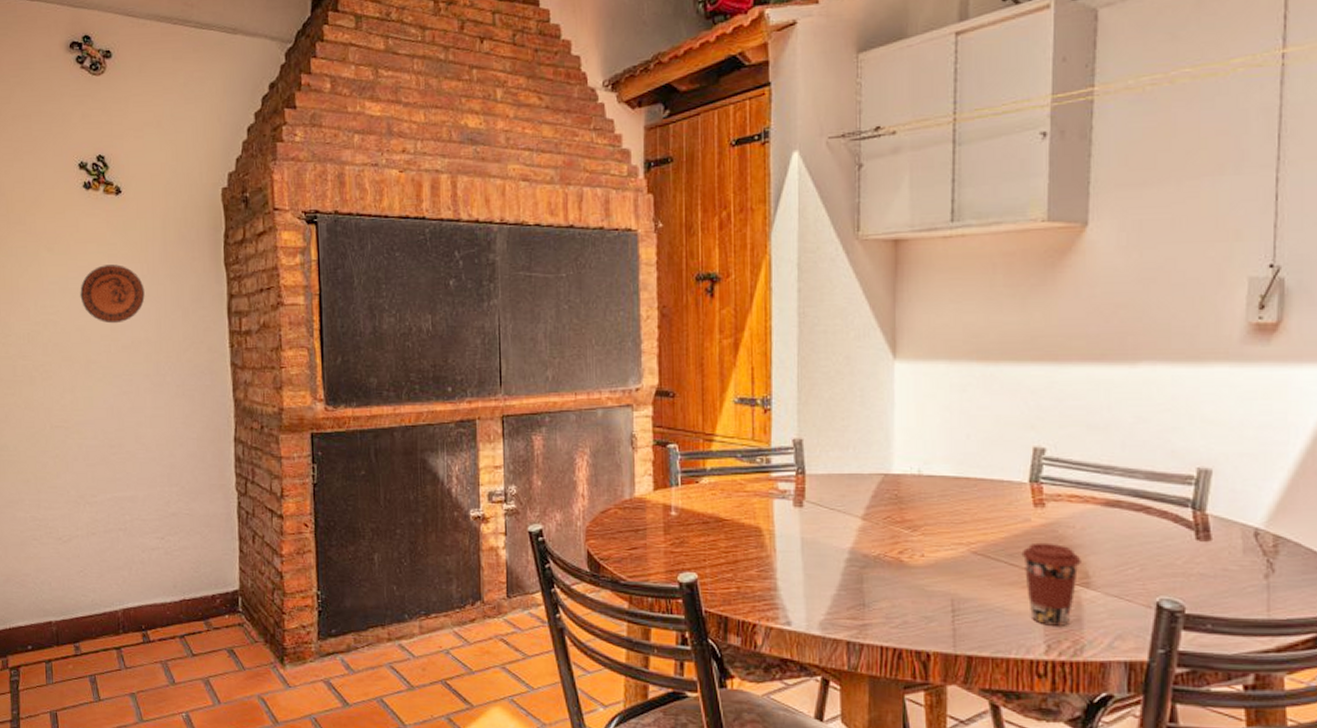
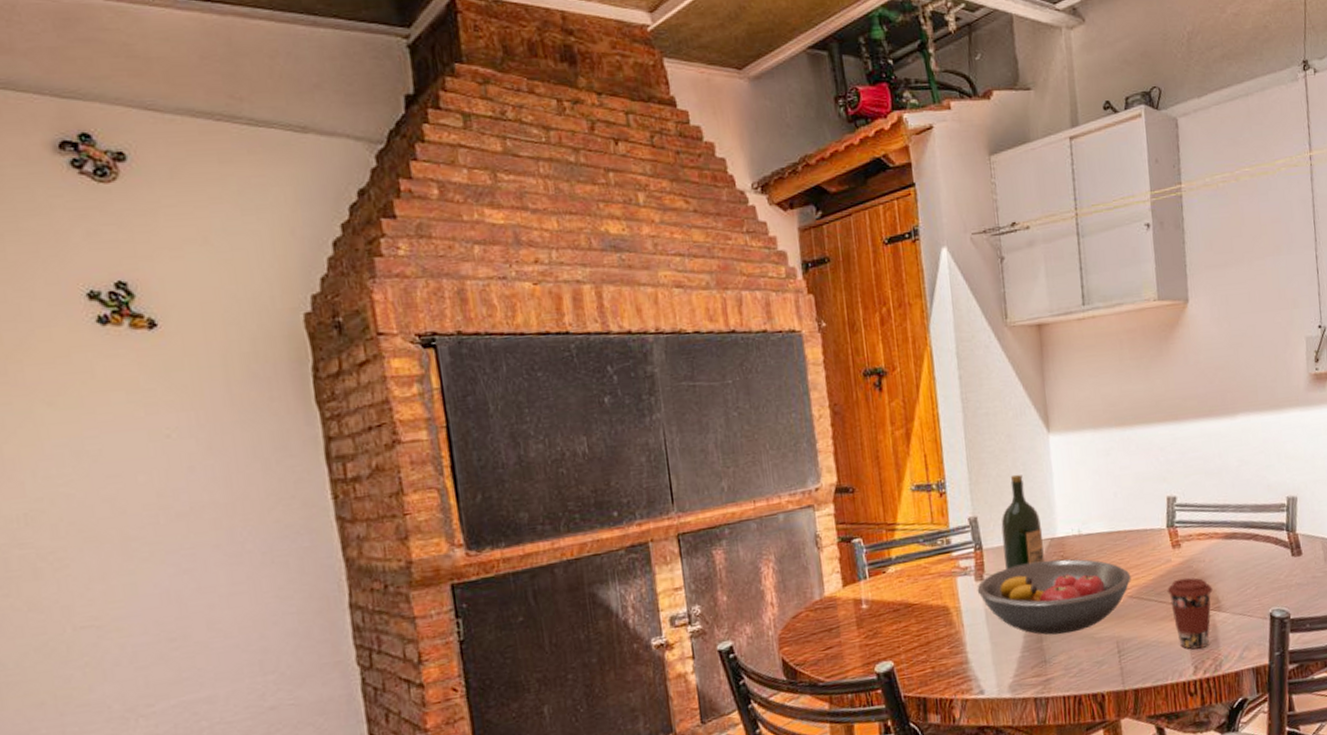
decorative plate: present [80,264,145,324] -> none [104,414,205,489]
fruit bowl: none [794,496,977,580] -> present [977,558,1131,635]
wine bottle: none [829,400,876,499] -> present [1001,474,1045,569]

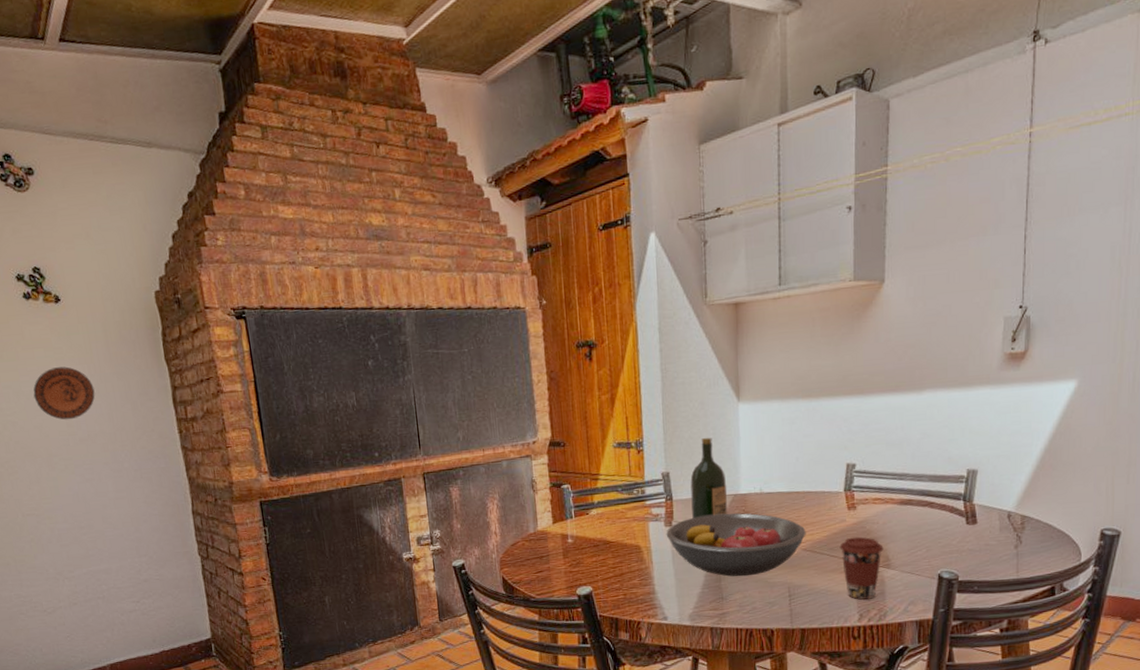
decorative plate: none [104,414,205,489] -> present [33,366,95,420]

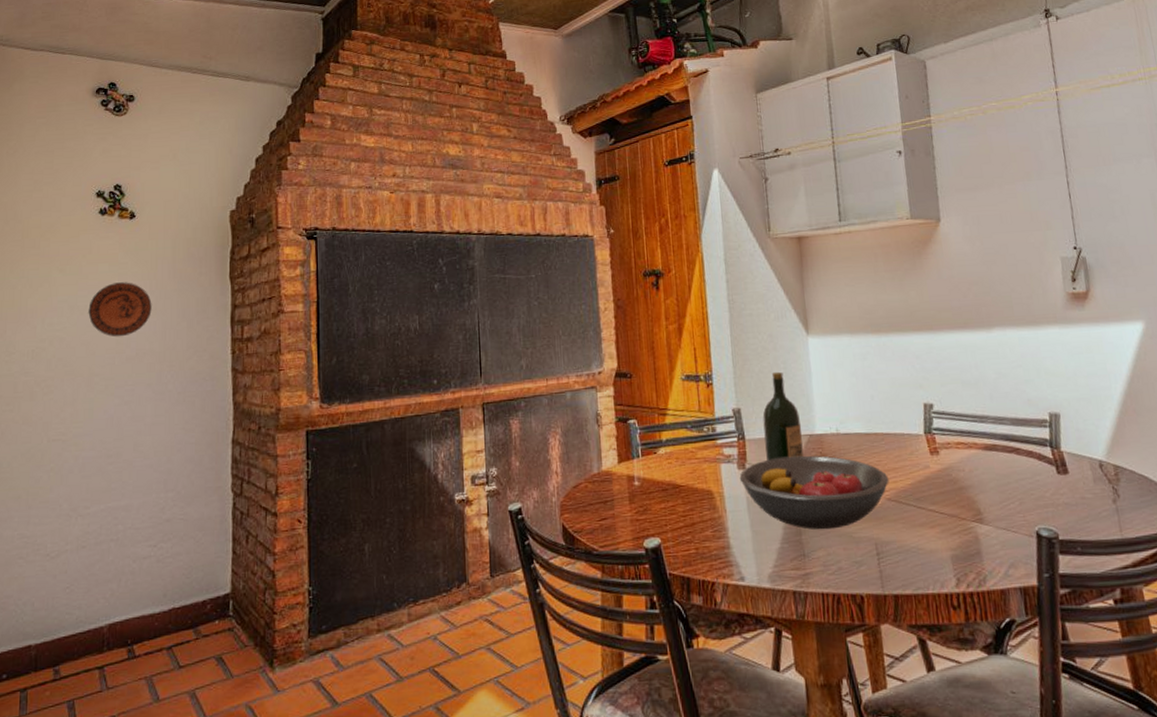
coffee cup: present [839,536,884,600] -> none [926,485,974,561]

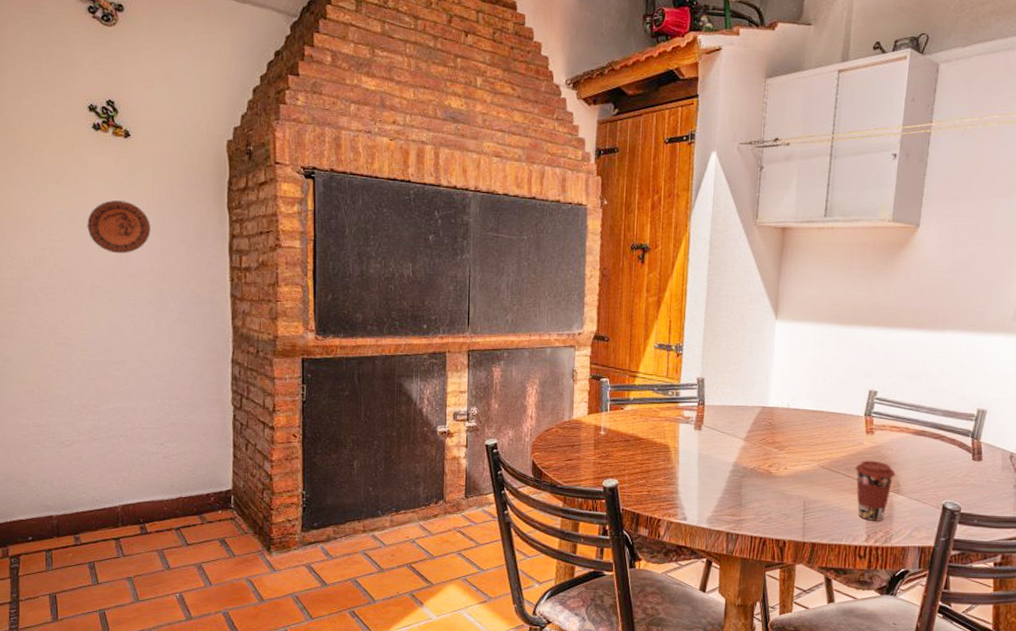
fruit bowl: present [739,455,889,530] -> none [694,423,826,487]
wine bottle: present [762,371,804,461] -> none [721,349,757,425]
coffee cup: none [926,485,974,561] -> present [855,460,895,521]

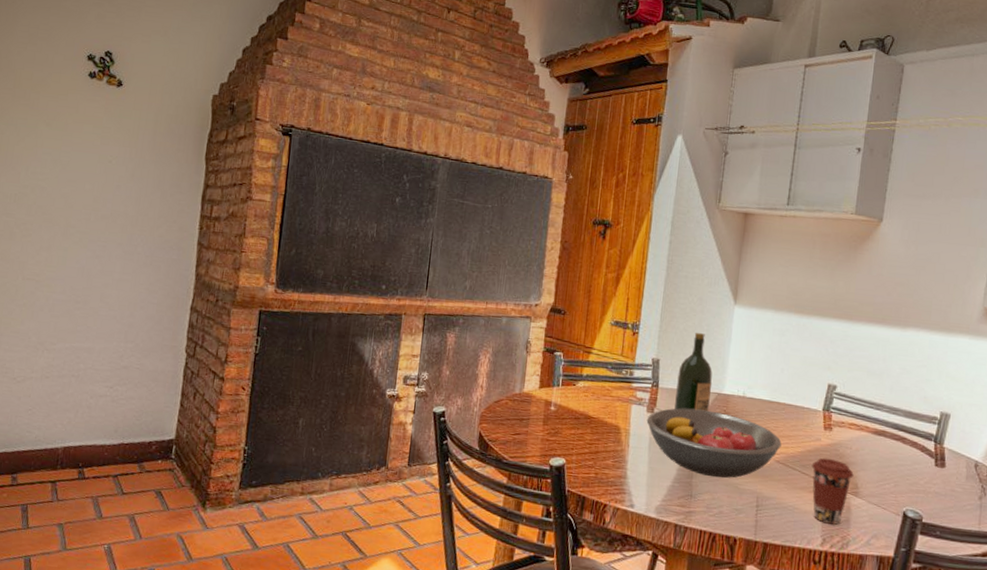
decorative plate: present [87,200,151,254] -> none [70,144,130,196]
fruit bowl: none [694,423,826,487] -> present [646,408,782,479]
wine bottle: none [721,349,757,425] -> present [675,332,713,412]

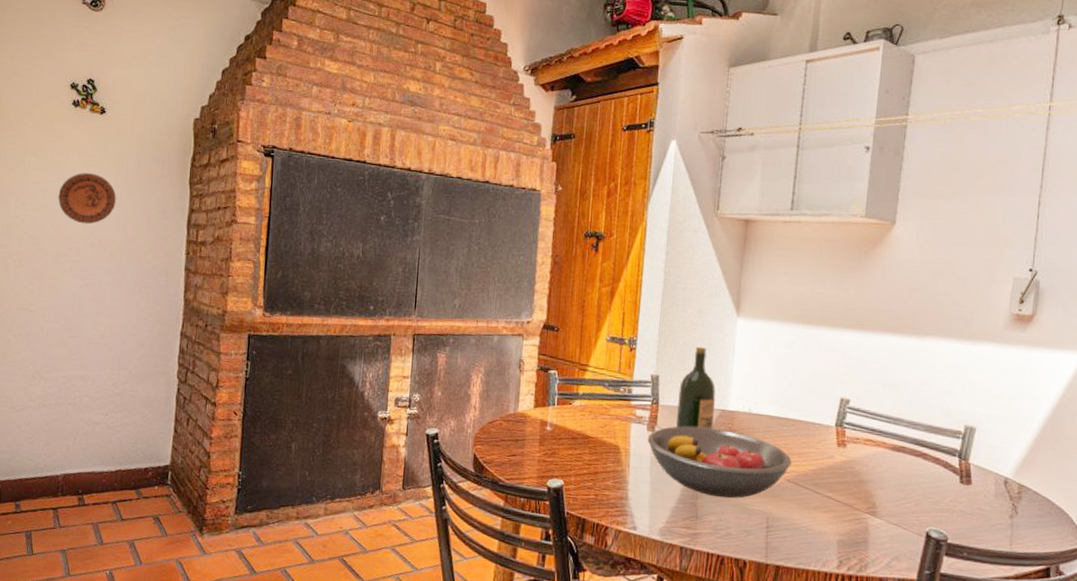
decorative plate: none [70,144,130,196] -> present [58,173,116,224]
coffee cup: present [811,457,854,525] -> none [825,476,871,546]

